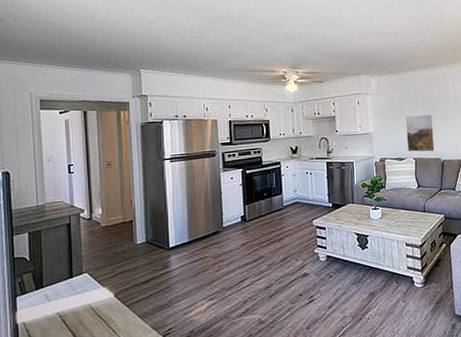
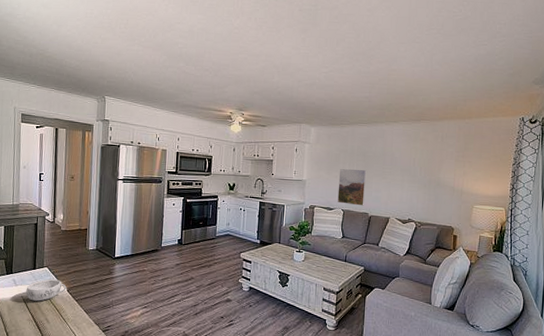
decorative bowl: none [62,285,114,316] -> present [26,279,67,301]

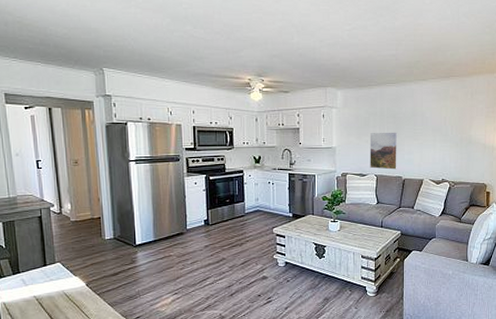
decorative bowl: present [26,279,67,301] -> none [38,274,85,300]

